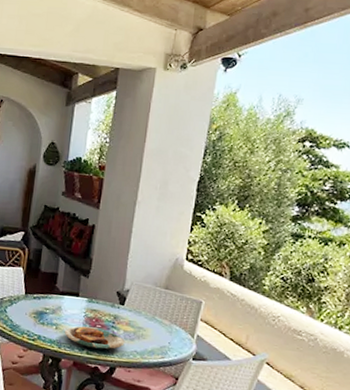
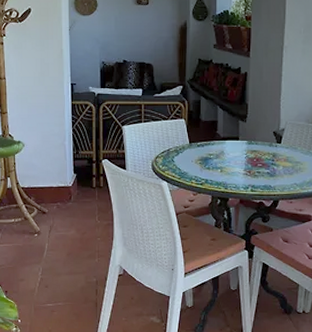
plate: present [64,326,125,350] -> none [228,167,285,185]

